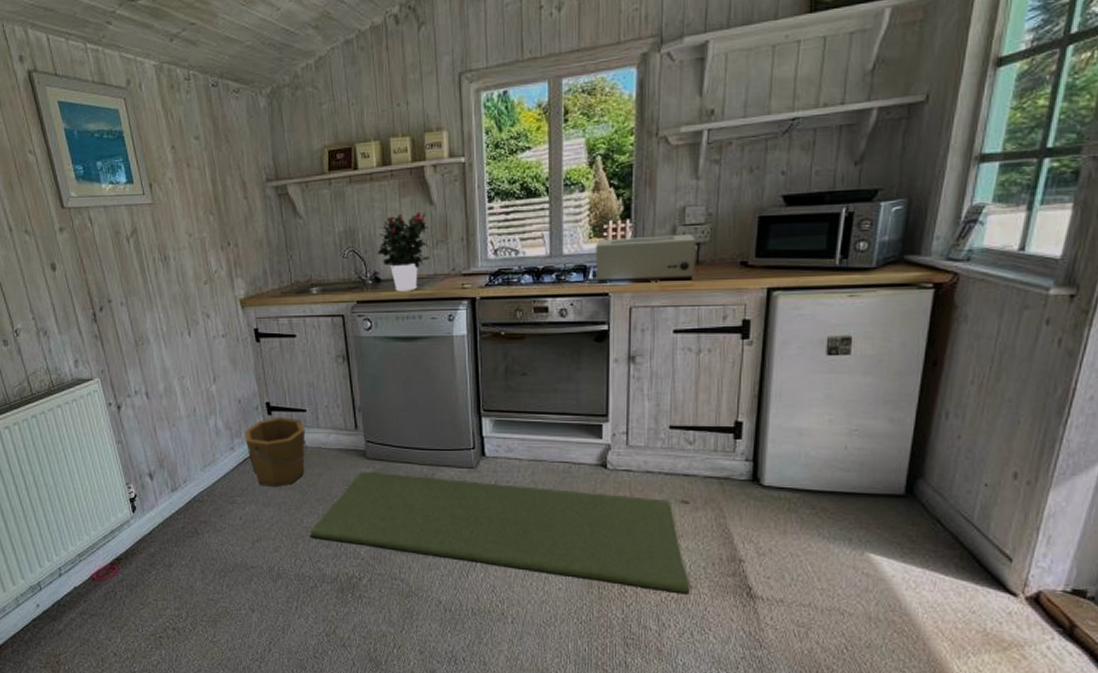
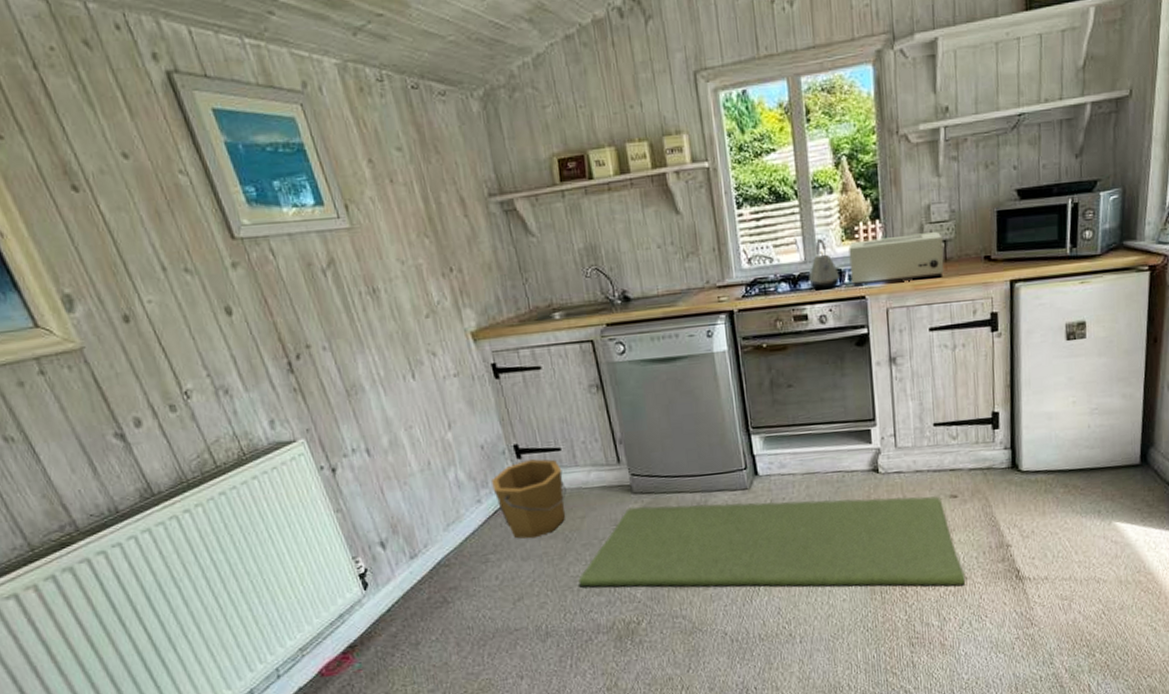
potted flower: present [377,211,431,292] -> none [621,222,682,310]
kettle: none [553,234,584,284] -> present [808,238,840,290]

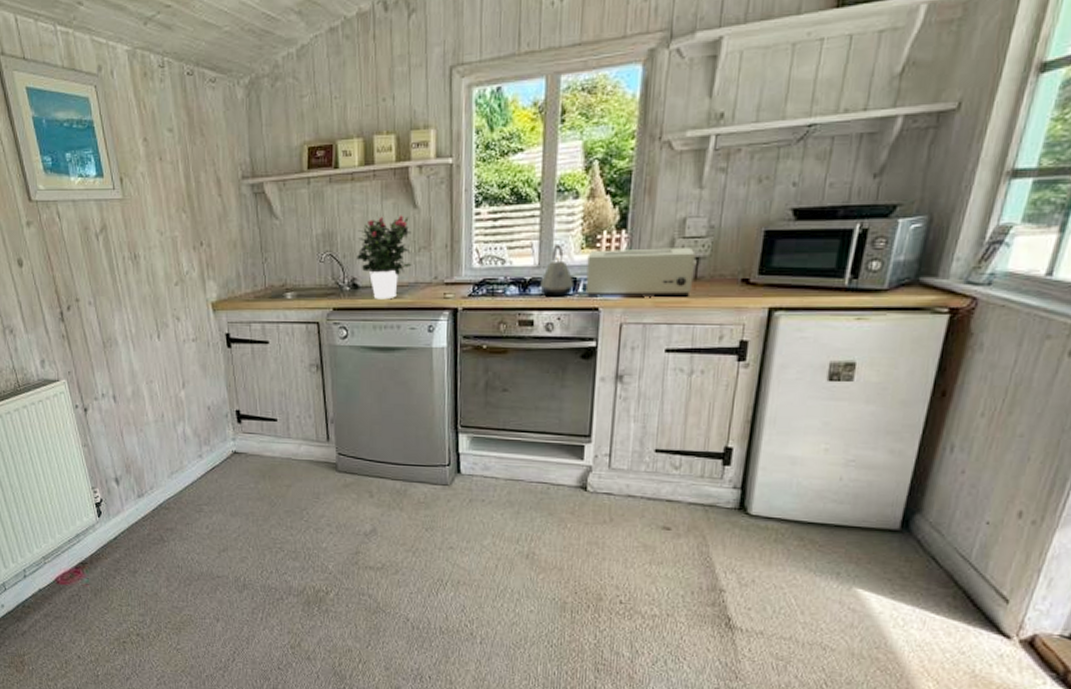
bucket: present [491,459,567,539] -> none [213,426,277,498]
rug: present [577,495,966,588] -> none [276,484,668,622]
potted flower: none [621,222,682,310] -> present [357,215,412,300]

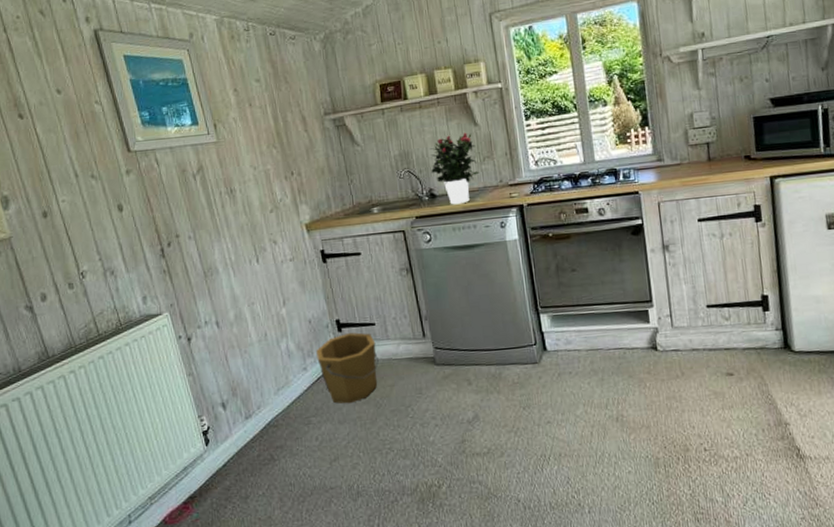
bucket: none [213,426,277,498] -> present [316,332,379,404]
kettle: present [540,243,573,297] -> none [588,143,615,187]
toaster: present [585,248,697,298] -> none [622,136,709,184]

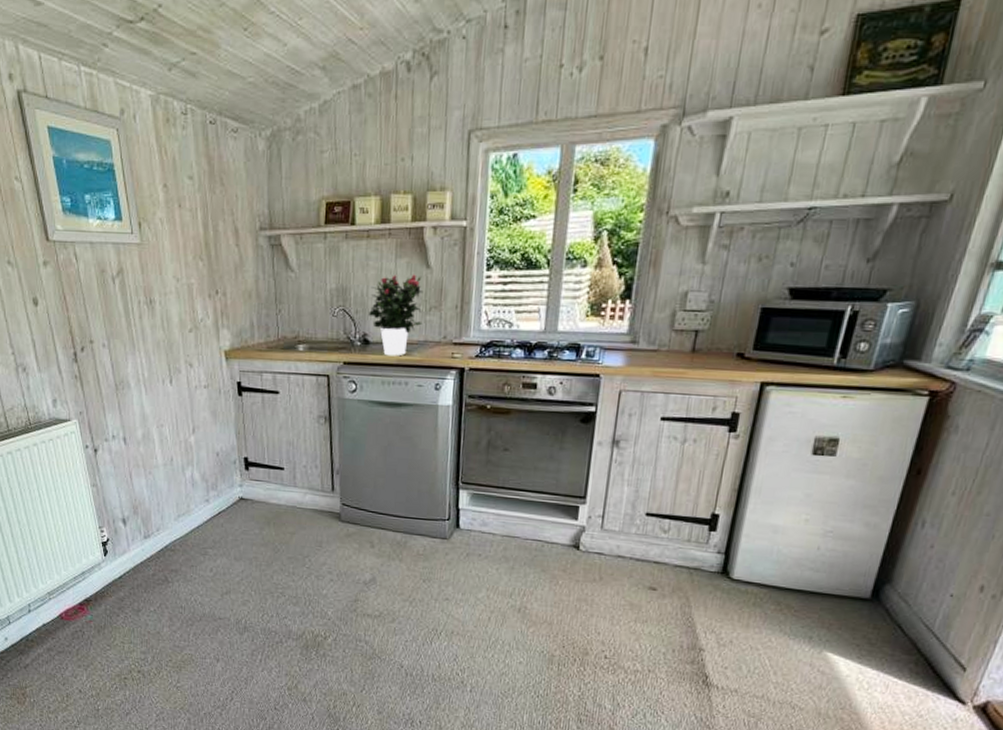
bucket: present [316,332,379,404] -> none [220,473,283,543]

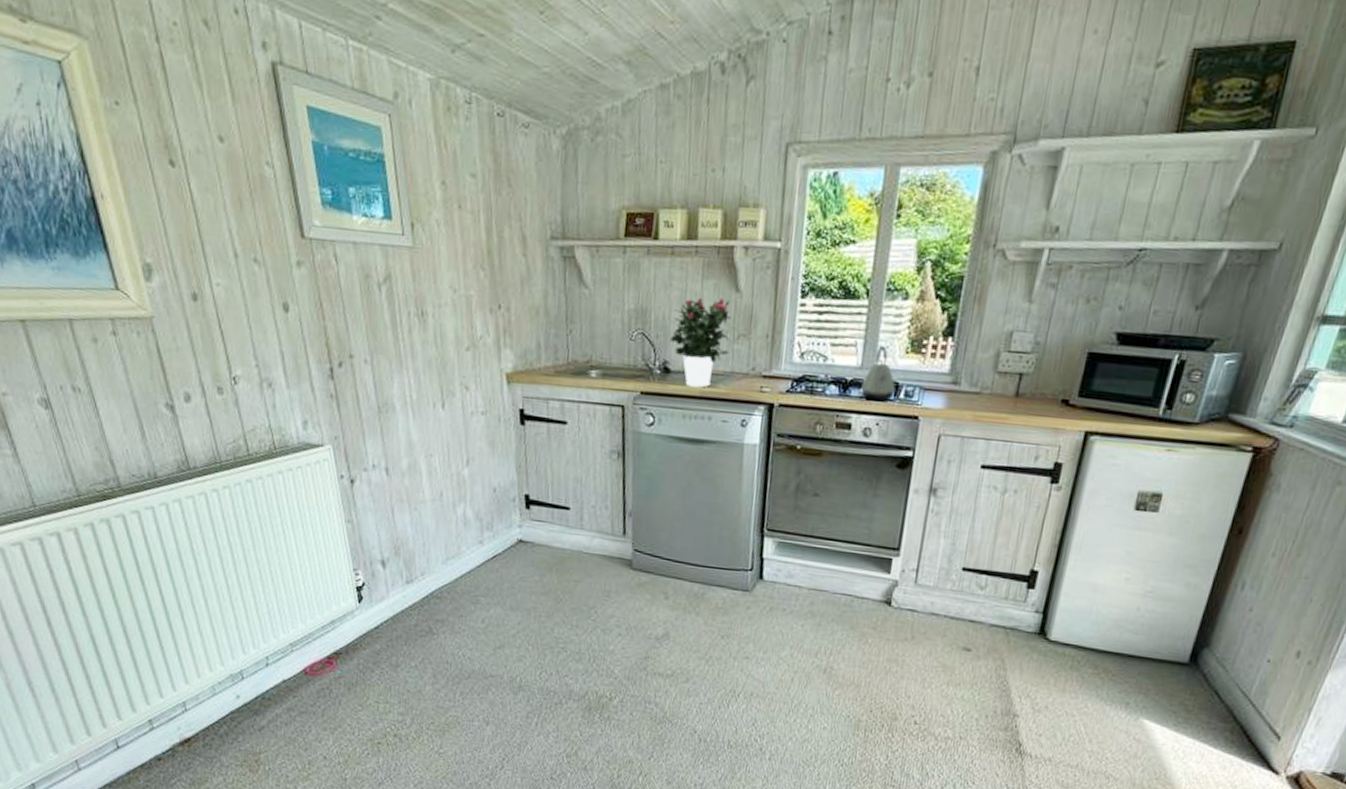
kettle: none [544,310,577,362] -> present [860,345,895,402]

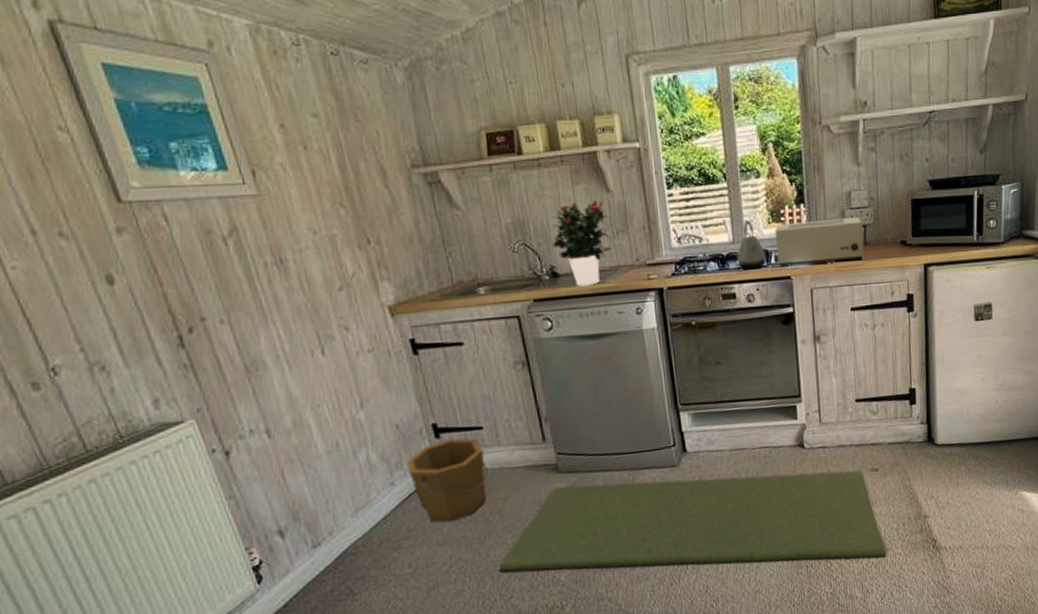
bucket: none [496,512,567,591] -> present [407,438,488,523]
rug: none [559,582,961,745] -> present [497,469,887,572]
toaster: none [906,356,1020,413] -> present [775,217,864,267]

